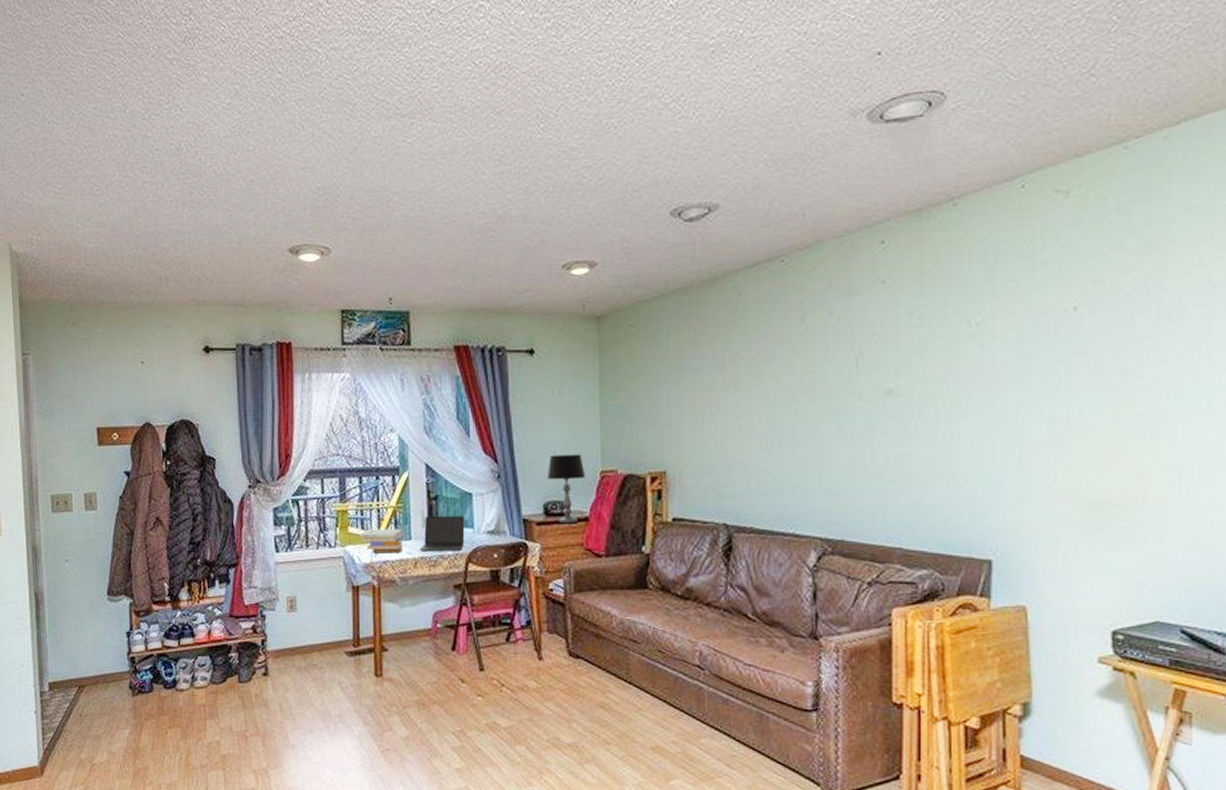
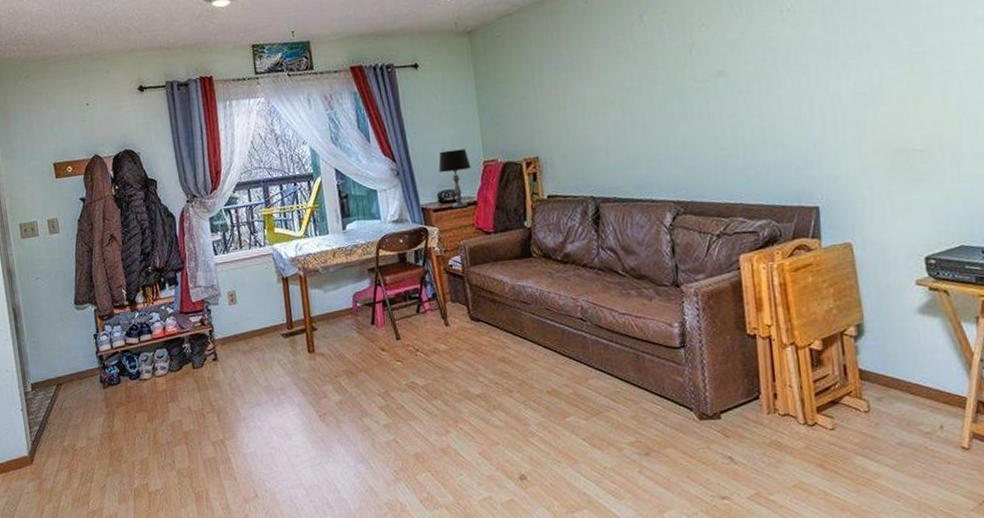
books: present [360,529,404,554] -> none [284,225,322,249]
laptop: present [420,516,465,552] -> none [337,210,374,243]

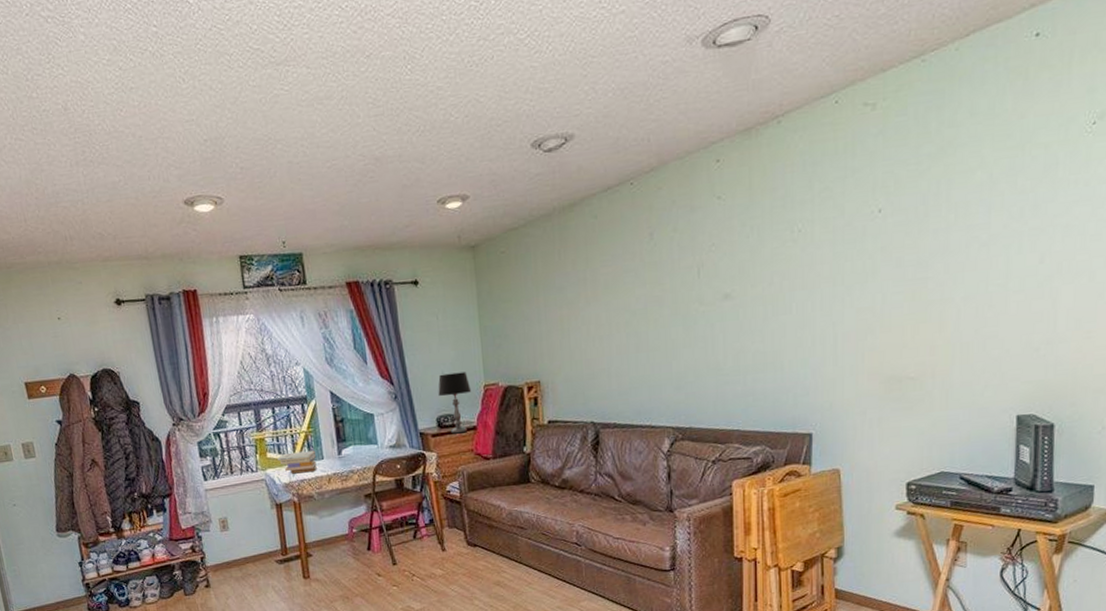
books: none [284,225,322,249] -> present [277,450,317,474]

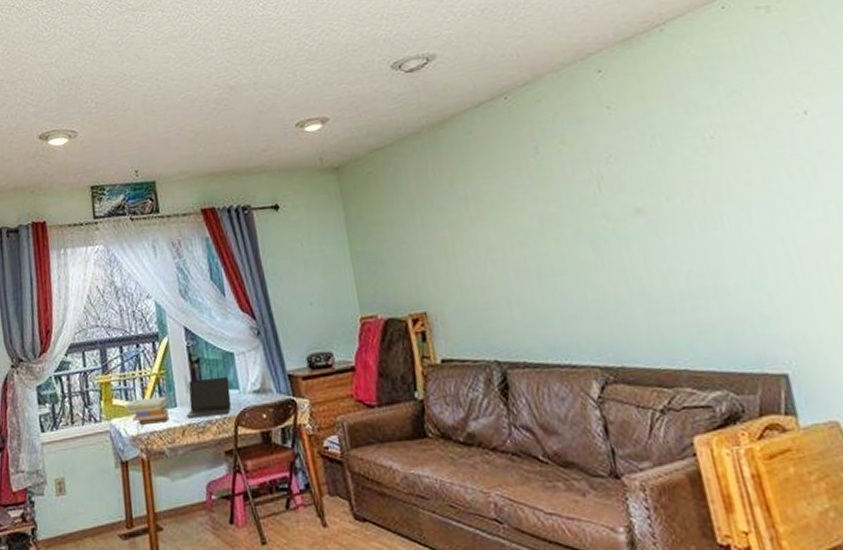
laptop: none [332,435,371,469] -> present [187,377,232,419]
table lamp: present [438,371,472,434] -> none [306,303,346,377]

